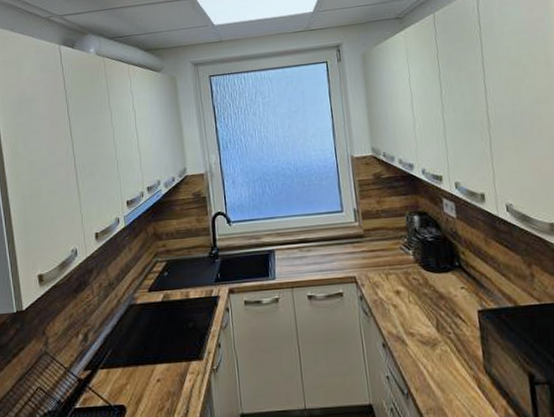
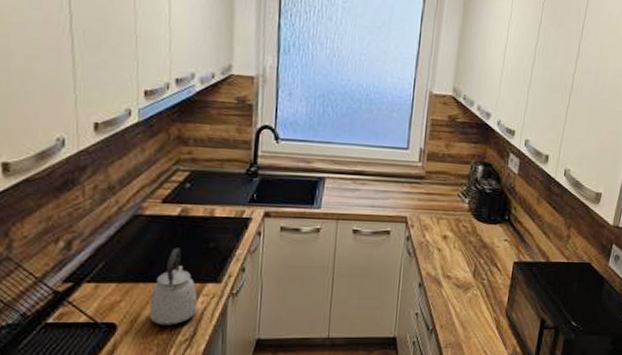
kettle: none [149,330,187,405] -> present [150,248,198,325]

